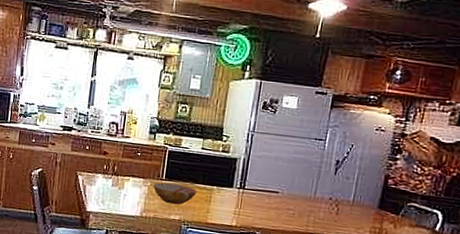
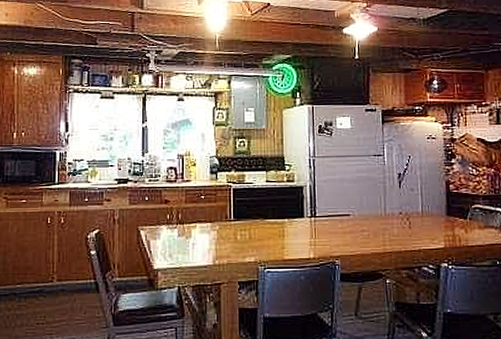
bowl: present [153,182,197,205] -> none [222,223,269,246]

